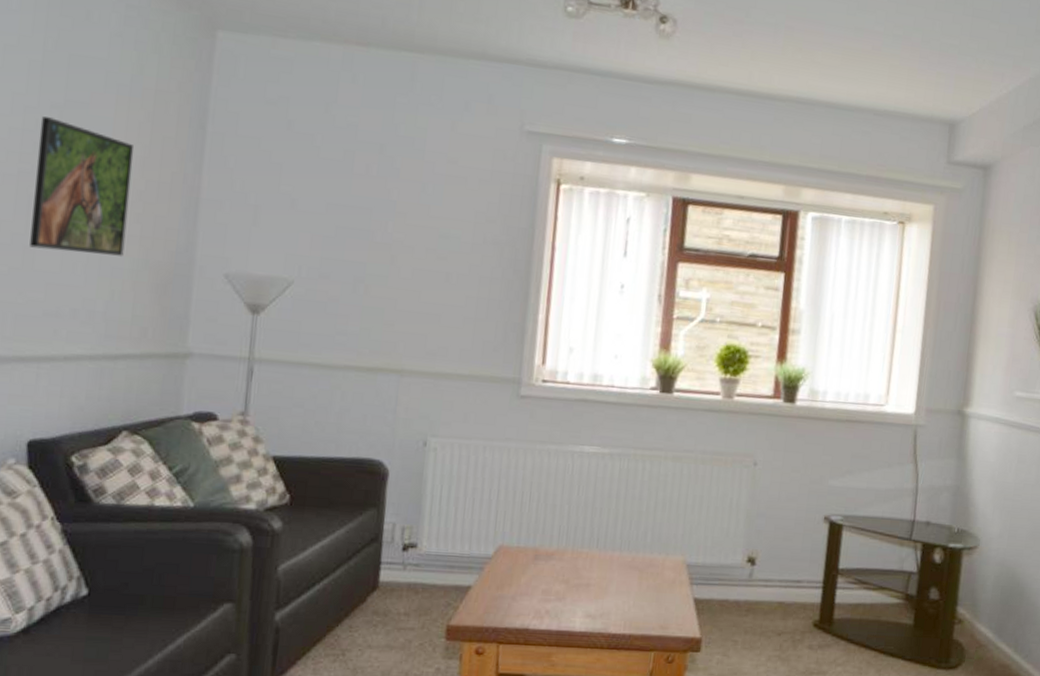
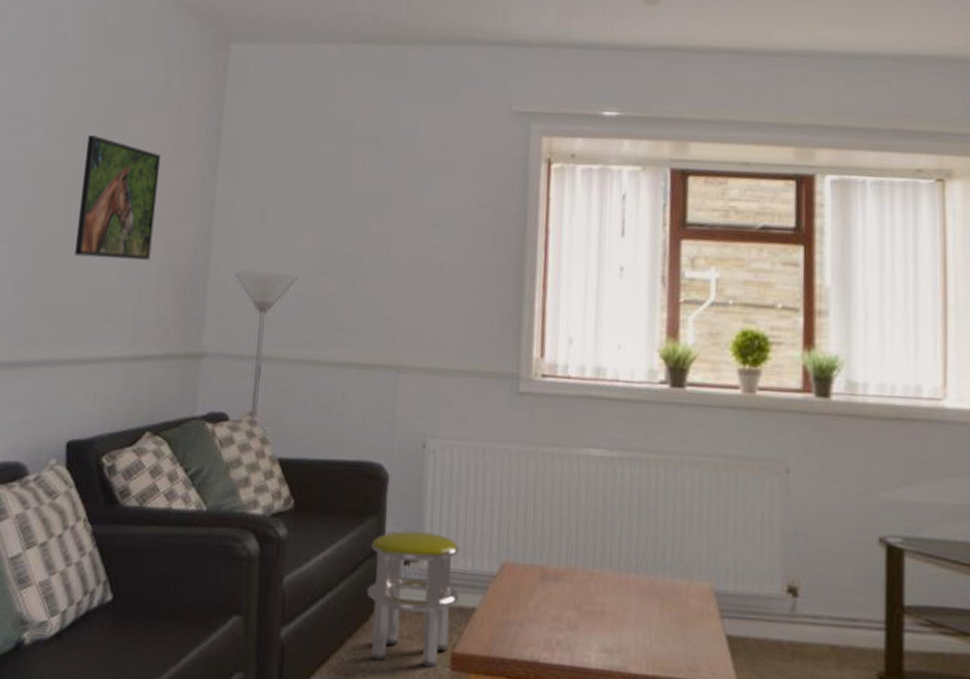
stool: none [364,520,457,640] -> present [366,530,459,669]

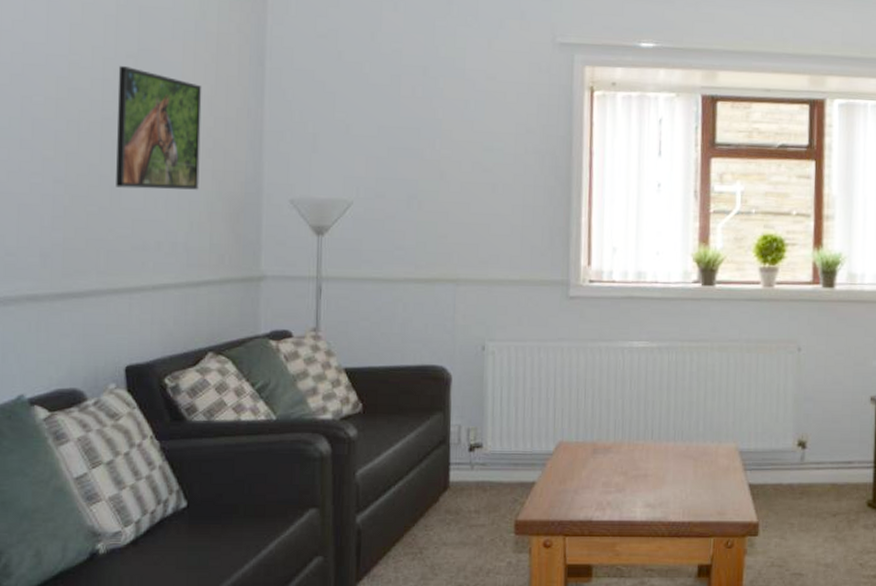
stool: present [366,530,459,669] -> none [435,421,520,536]

